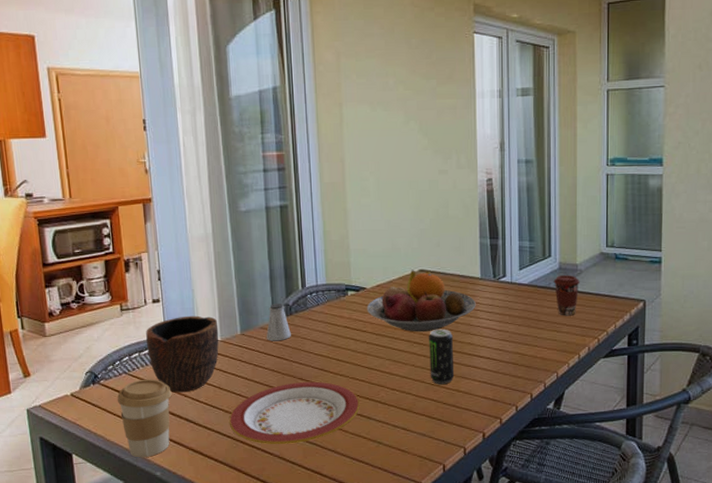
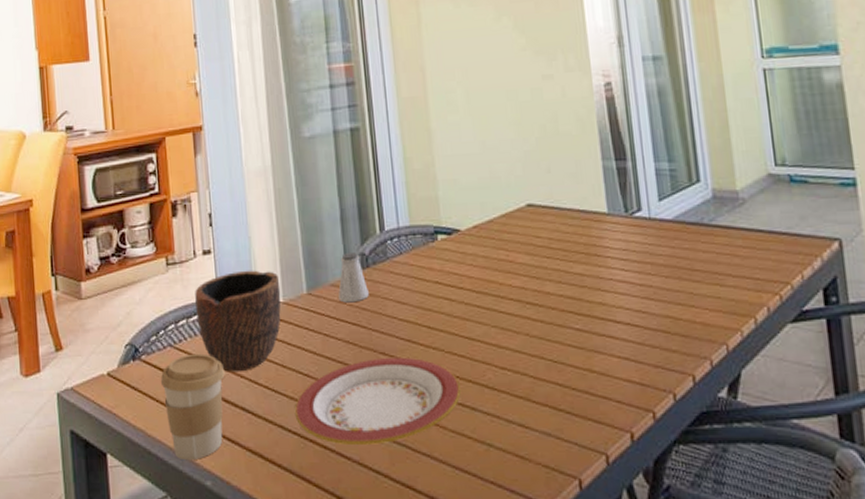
fruit bowl: present [366,270,476,332] -> none [462,205,605,289]
beverage can: present [429,329,455,384] -> none [545,283,584,361]
coffee cup: present [553,275,580,316] -> none [707,206,744,264]

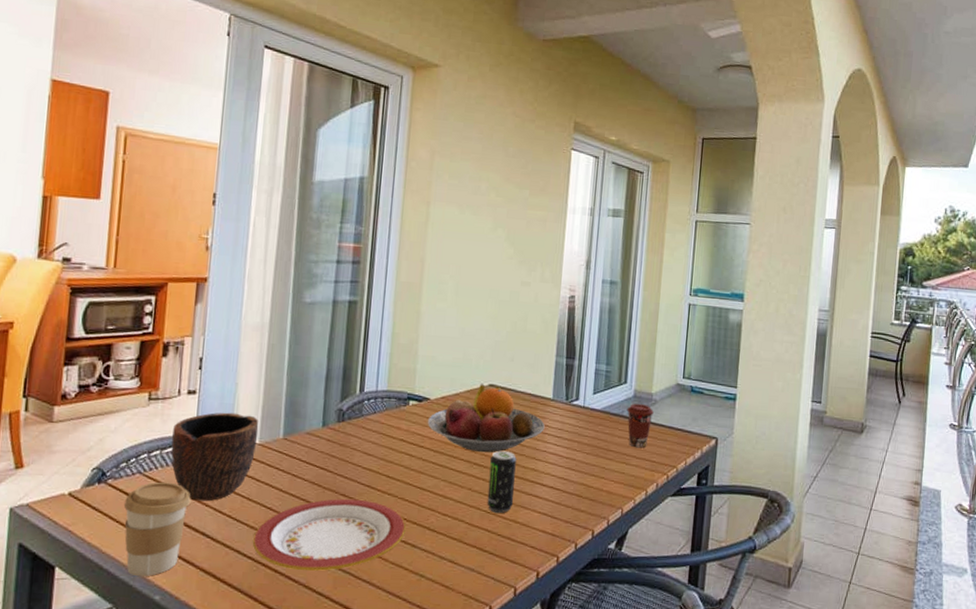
saltshaker: present [338,251,369,303] -> none [312,406,340,450]
fruit bowl: none [462,205,605,289] -> present [427,384,545,453]
beverage can: none [545,283,584,361] -> present [487,450,516,513]
coffee cup: none [707,206,744,264] -> present [626,404,654,448]

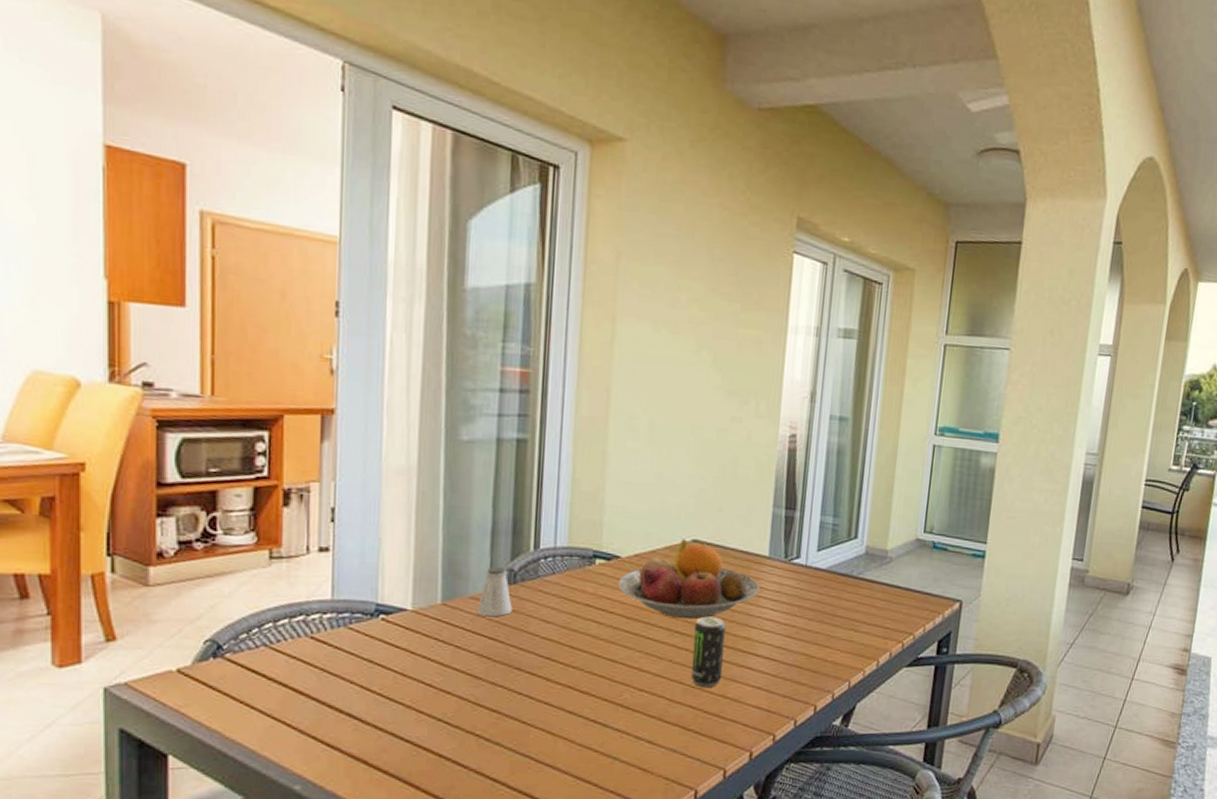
coffee cup: present [123,481,191,577] -> none [247,655,331,765]
bowl: present [171,412,259,502] -> none [303,573,411,678]
plate: present [252,498,406,571] -> none [410,672,595,755]
saltshaker: none [312,406,340,450] -> present [477,566,512,617]
coffee cup: present [626,404,654,448] -> none [856,562,889,613]

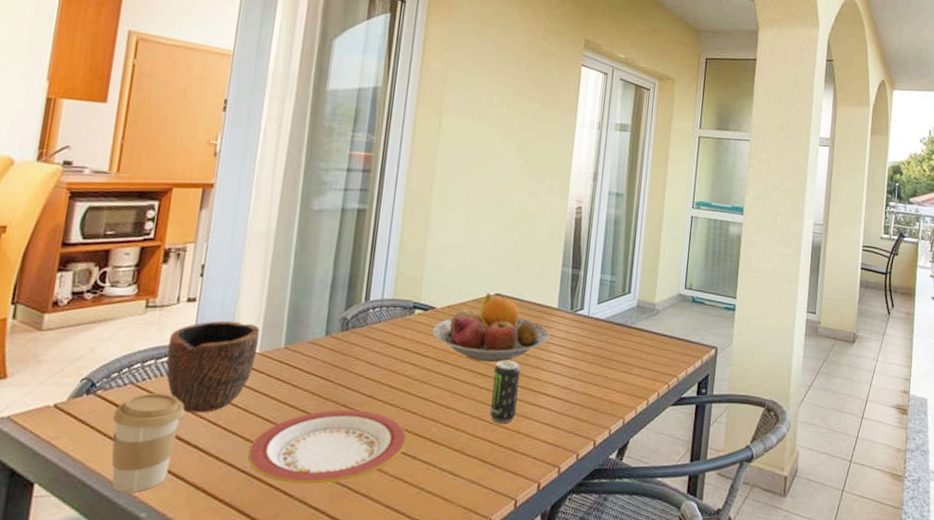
coffee cup: none [247,655,331,765] -> present [111,392,185,493]
bowl: none [303,573,411,678] -> present [166,320,260,413]
plate: none [410,672,595,755] -> present [247,409,407,485]
saltshaker: present [477,566,512,617] -> none [314,315,343,360]

